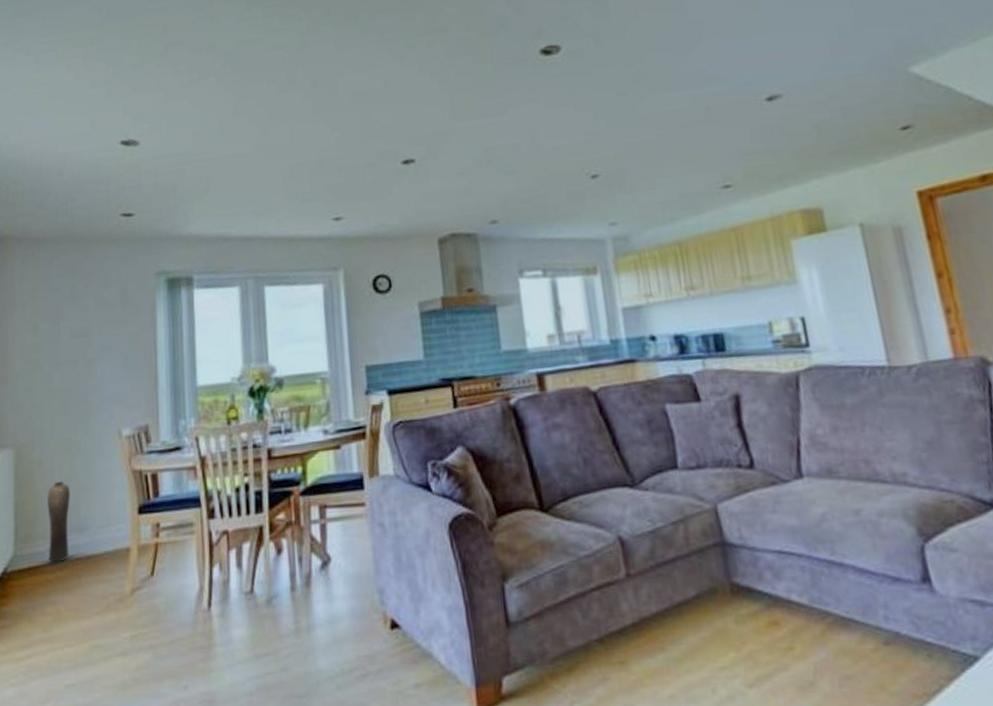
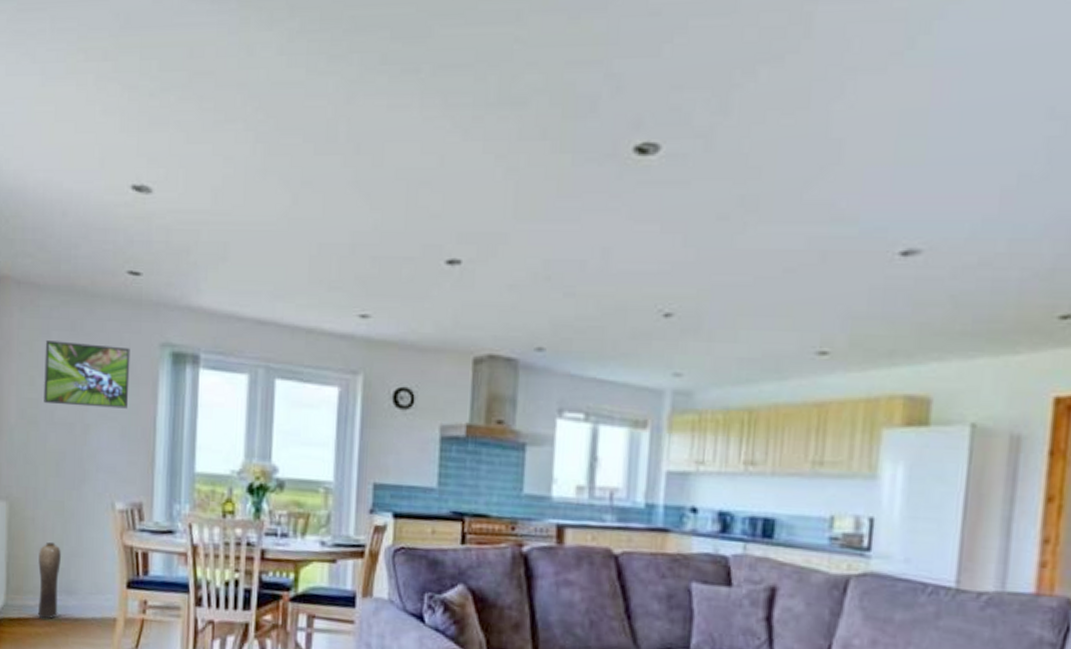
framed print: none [47,281,129,346] -> present [44,340,130,409]

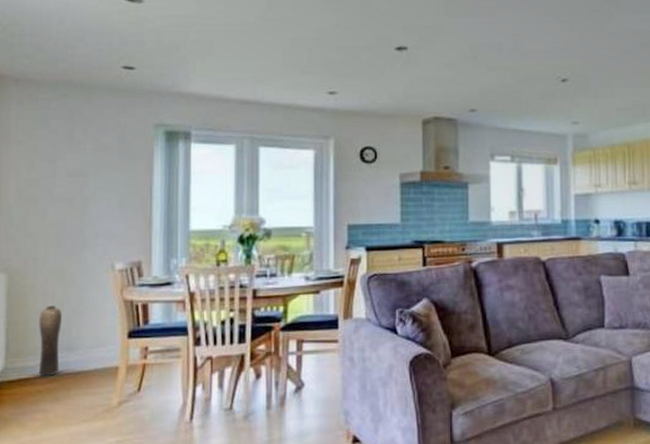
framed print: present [44,340,130,409] -> none [43,128,126,183]

